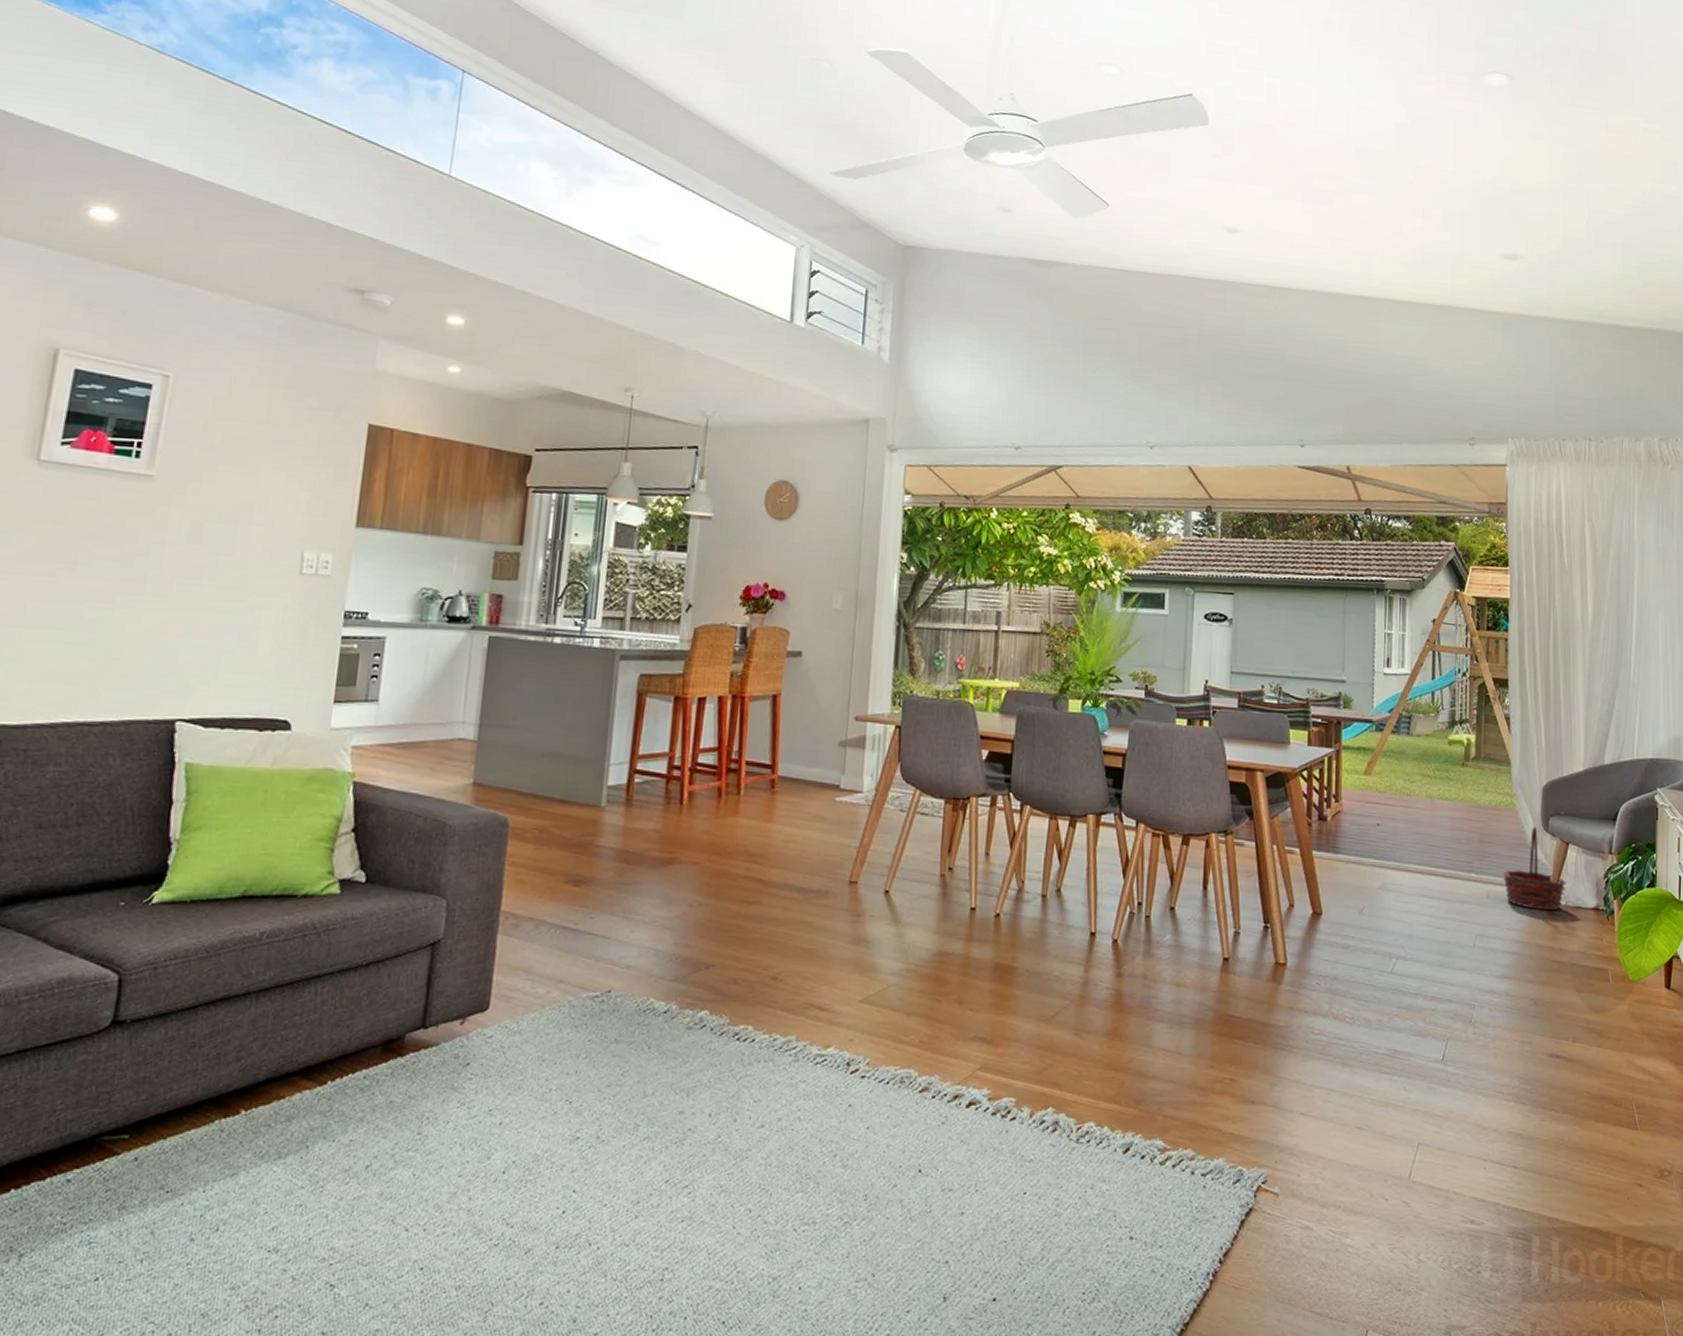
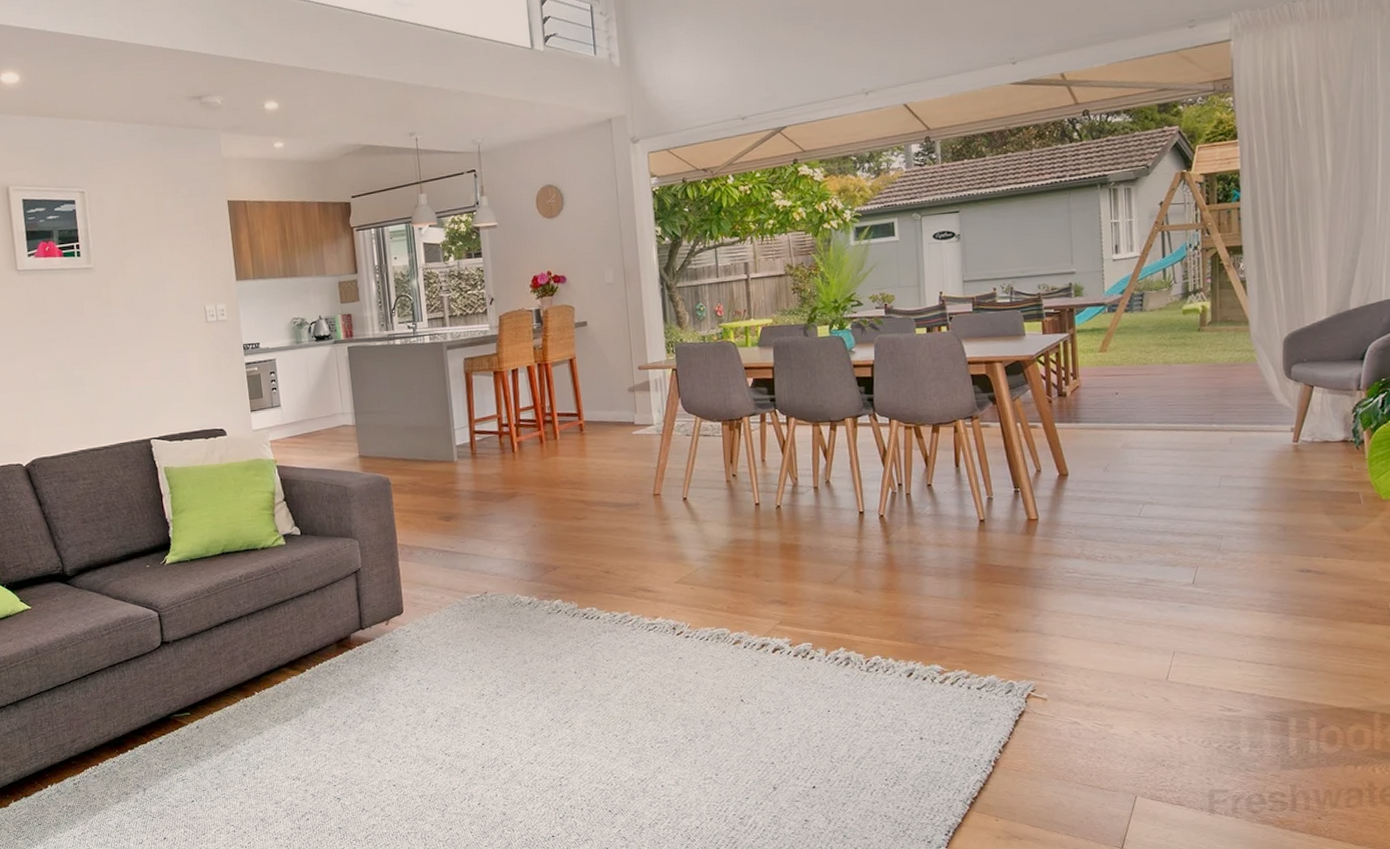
basket: present [1503,827,1567,911] -> none [1246,376,1313,449]

